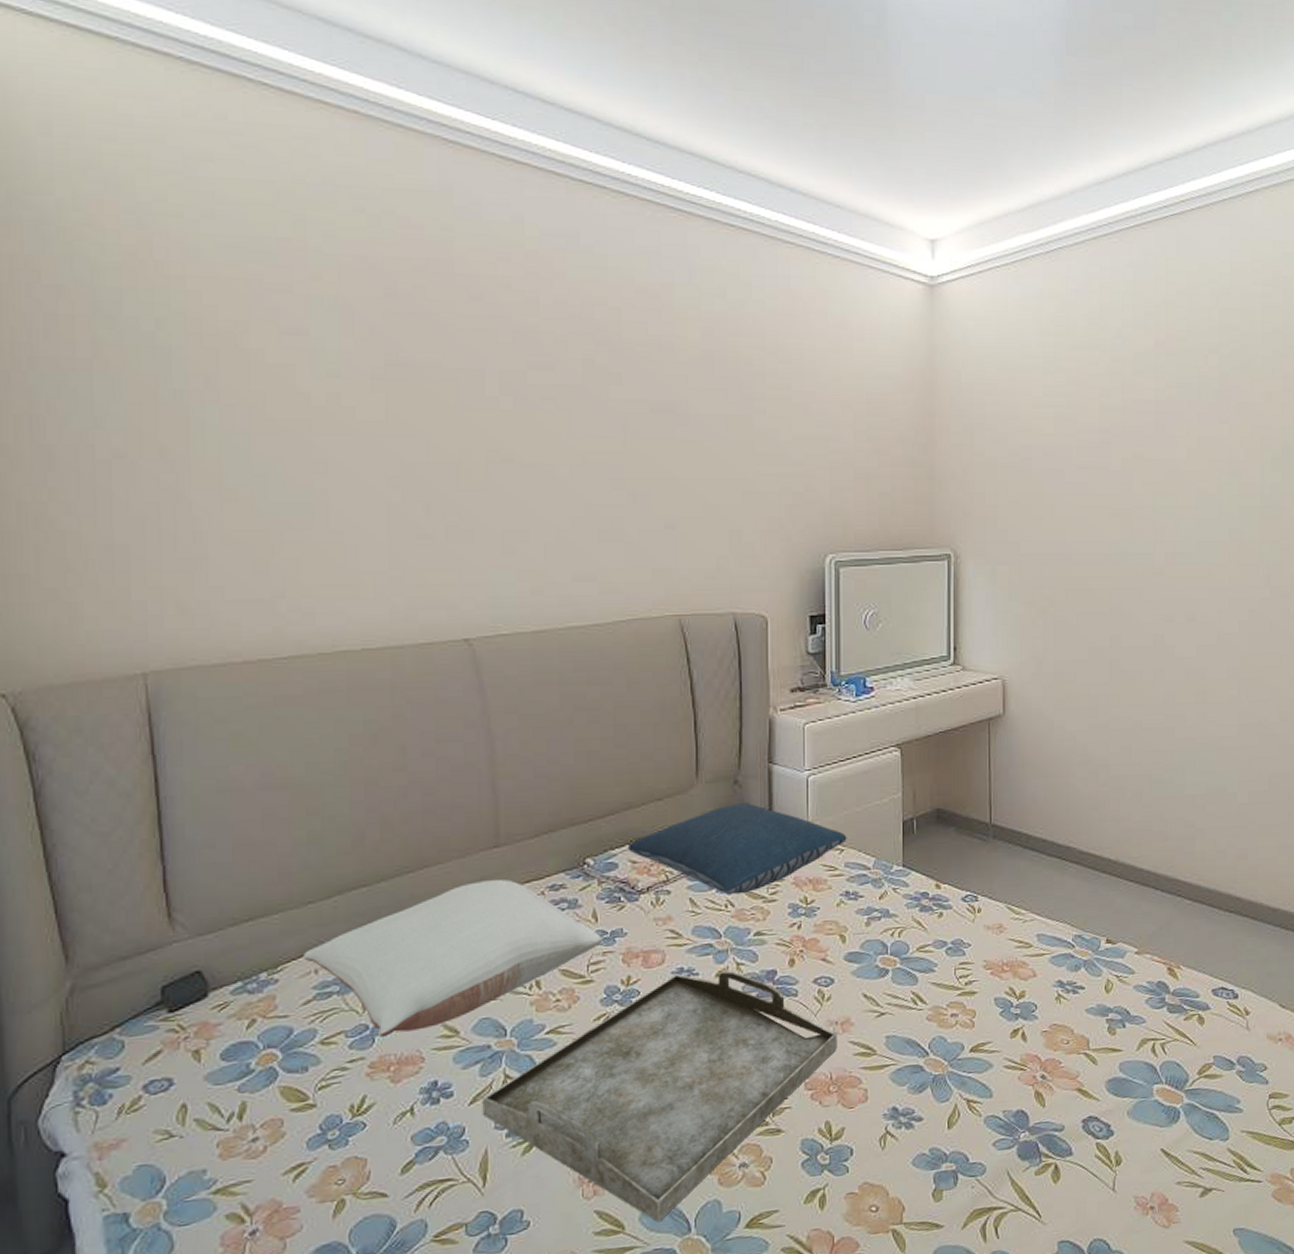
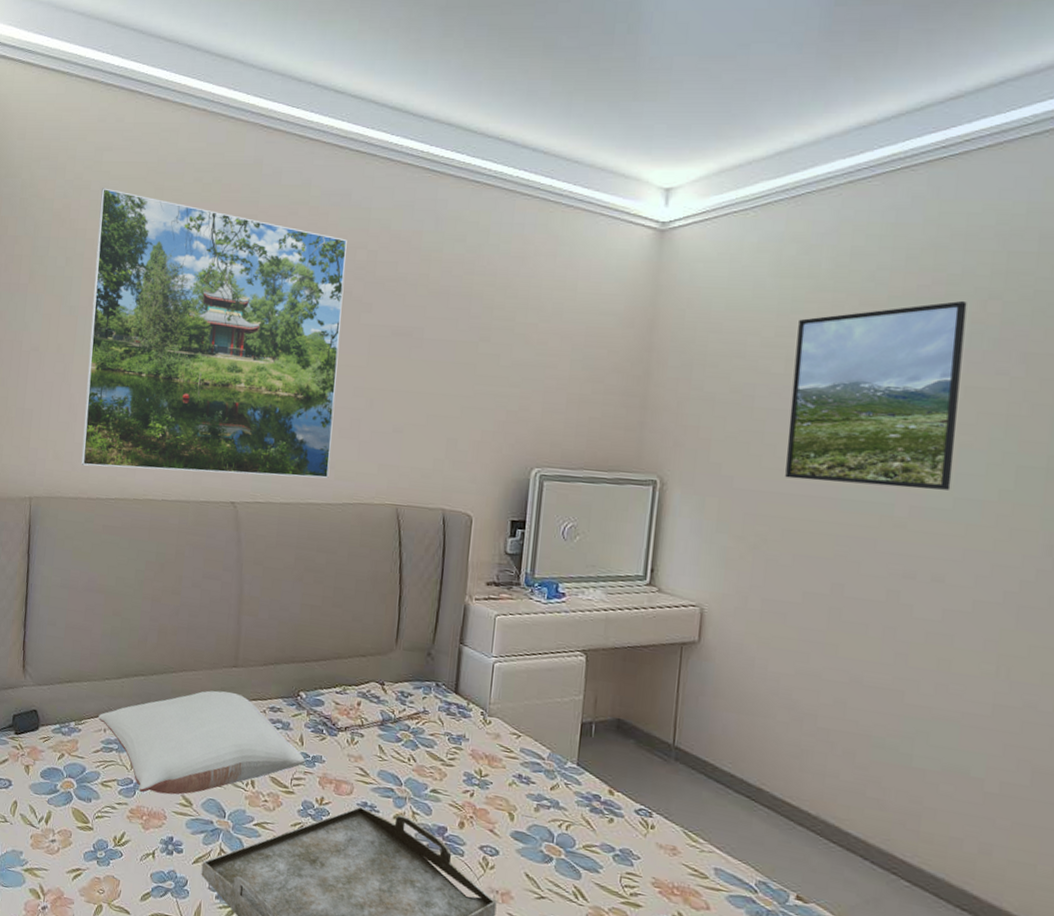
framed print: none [202,215,592,617] -> present [81,188,347,479]
pillow: present [627,802,847,895] -> none [333,673,525,753]
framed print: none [1063,355,1195,538] -> present [785,300,967,490]

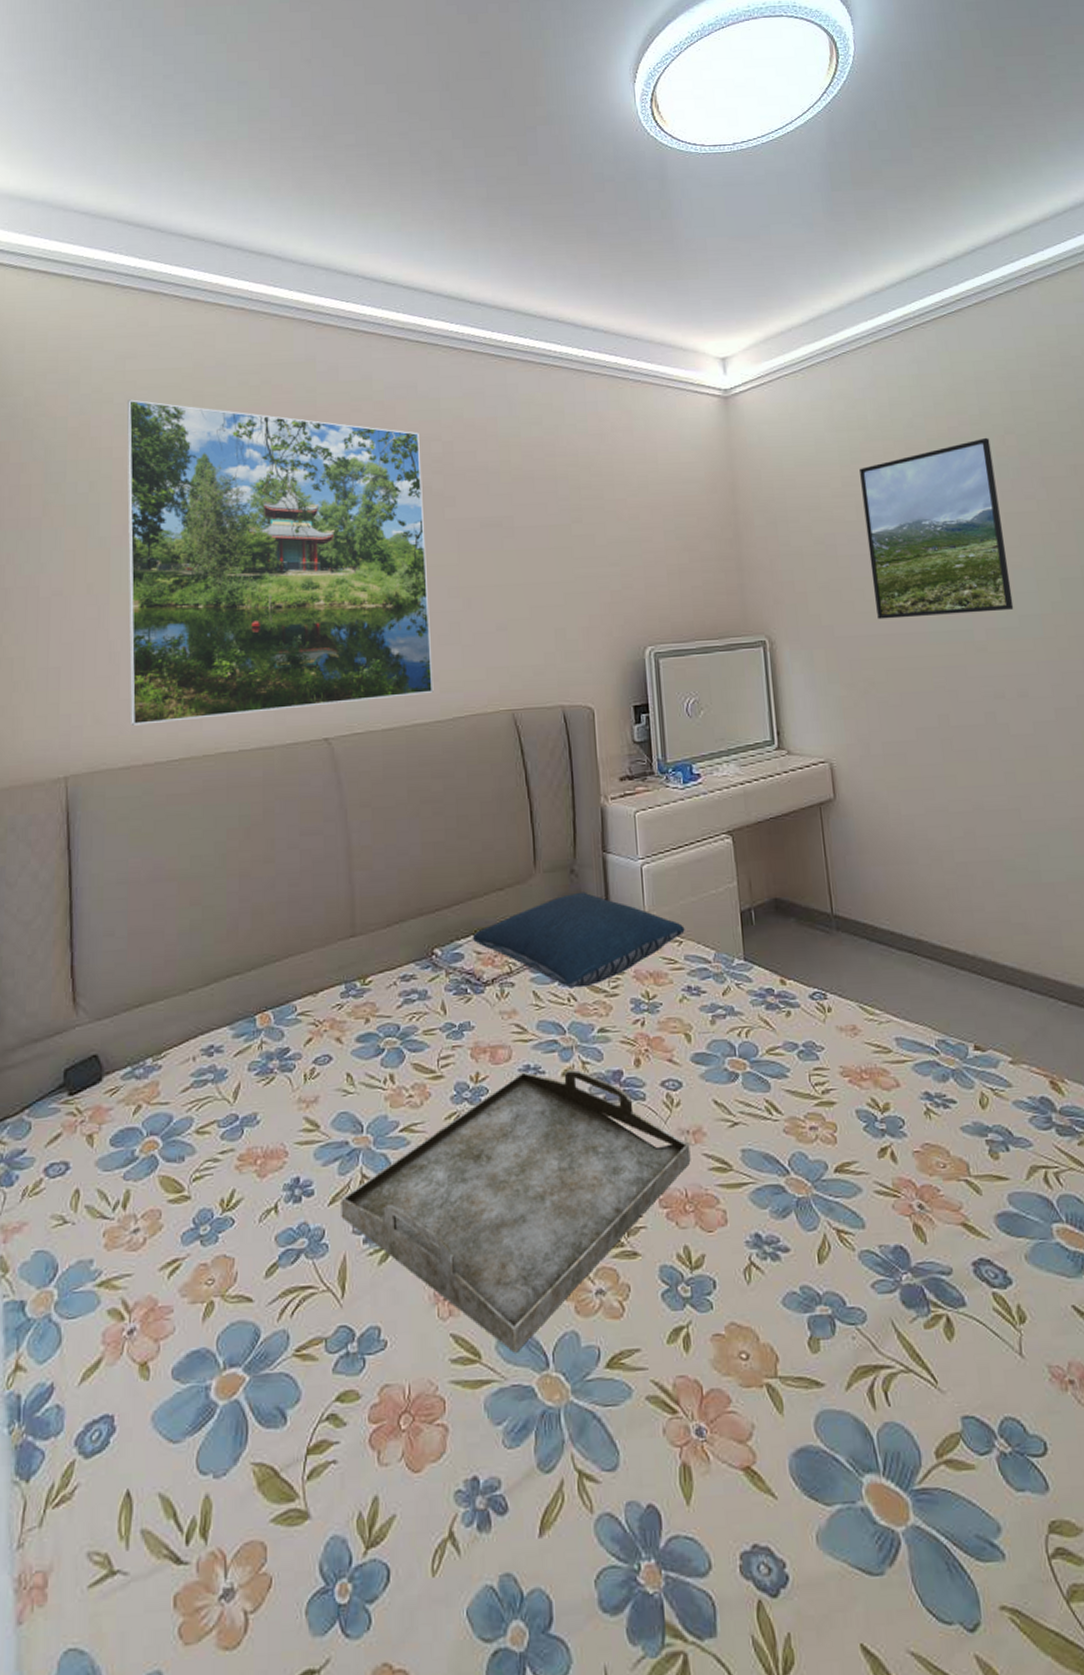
pillow: present [98,690,305,795] -> none [184,968,450,1128]
pillow: none [333,673,525,753] -> present [472,891,685,988]

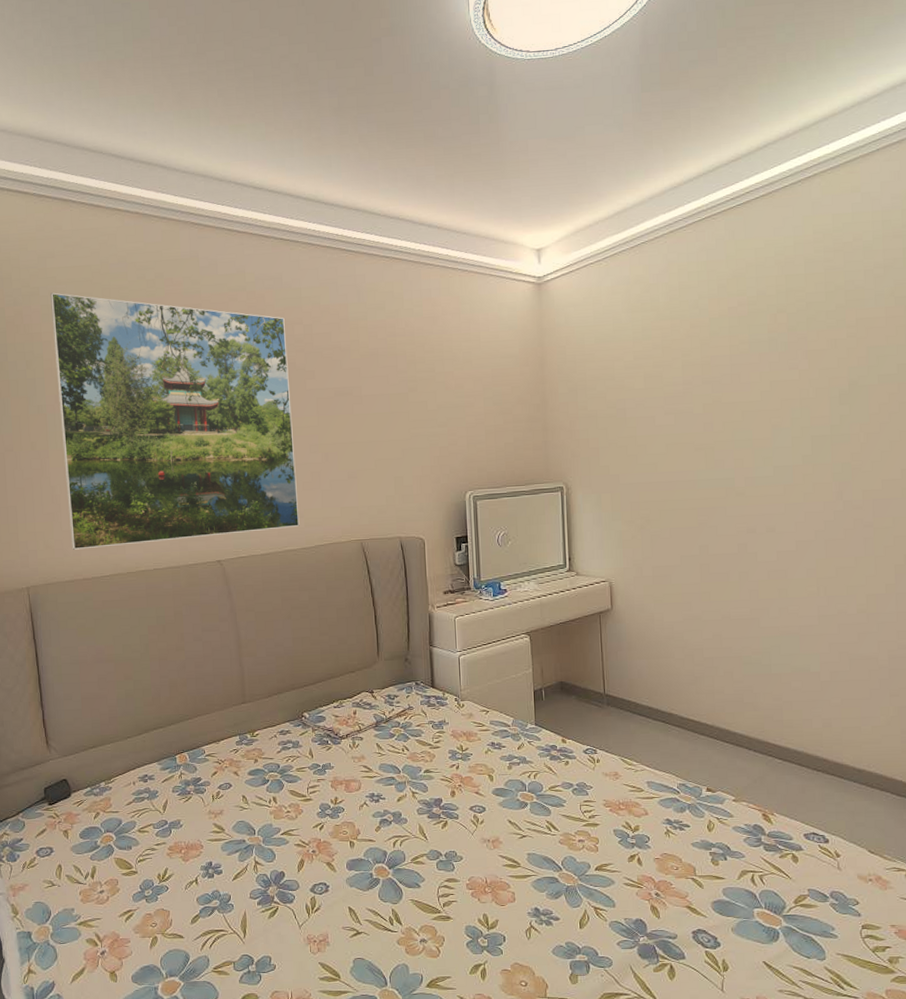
serving tray: present [341,1069,691,1353] -> none [241,797,490,976]
pillow: present [472,891,685,988] -> none [331,674,491,742]
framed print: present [859,437,1014,620] -> none [649,316,770,470]

